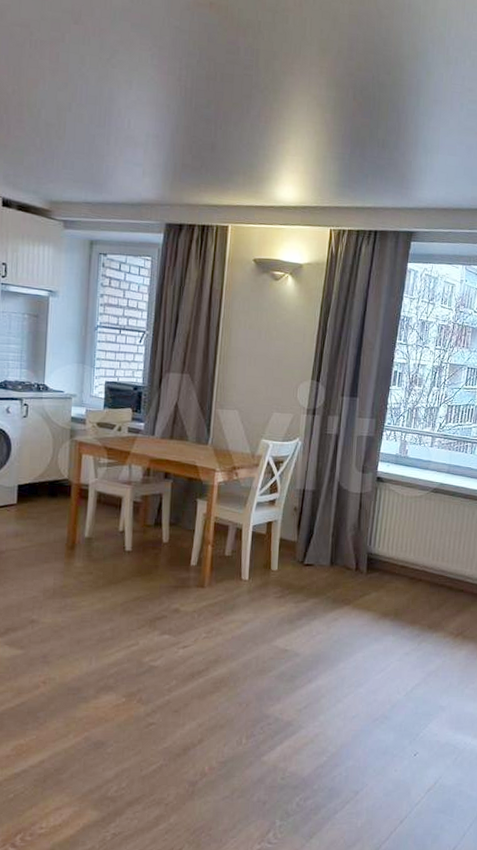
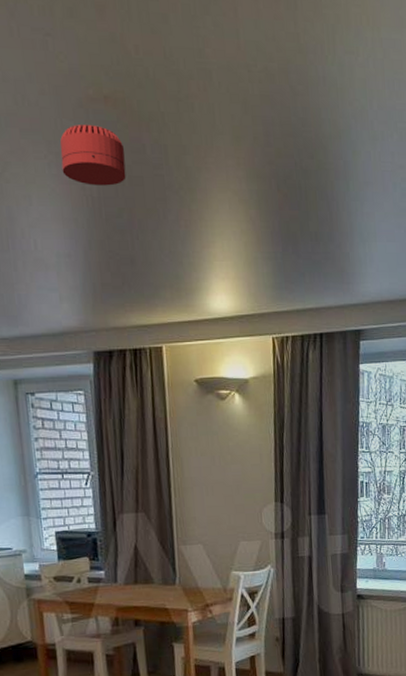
smoke detector: none [163,24,221,80] -> present [60,125,126,186]

